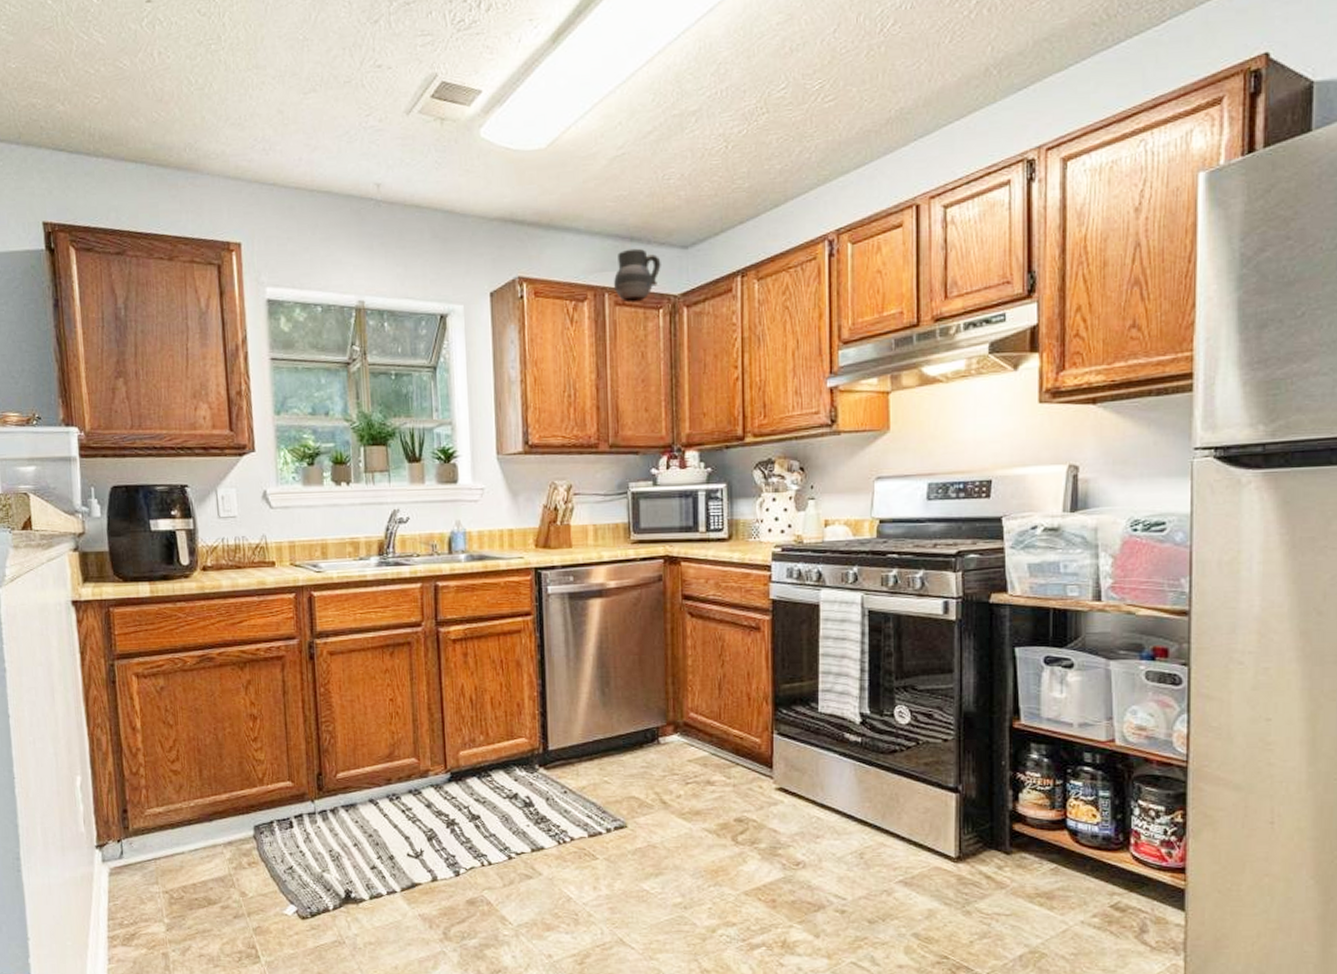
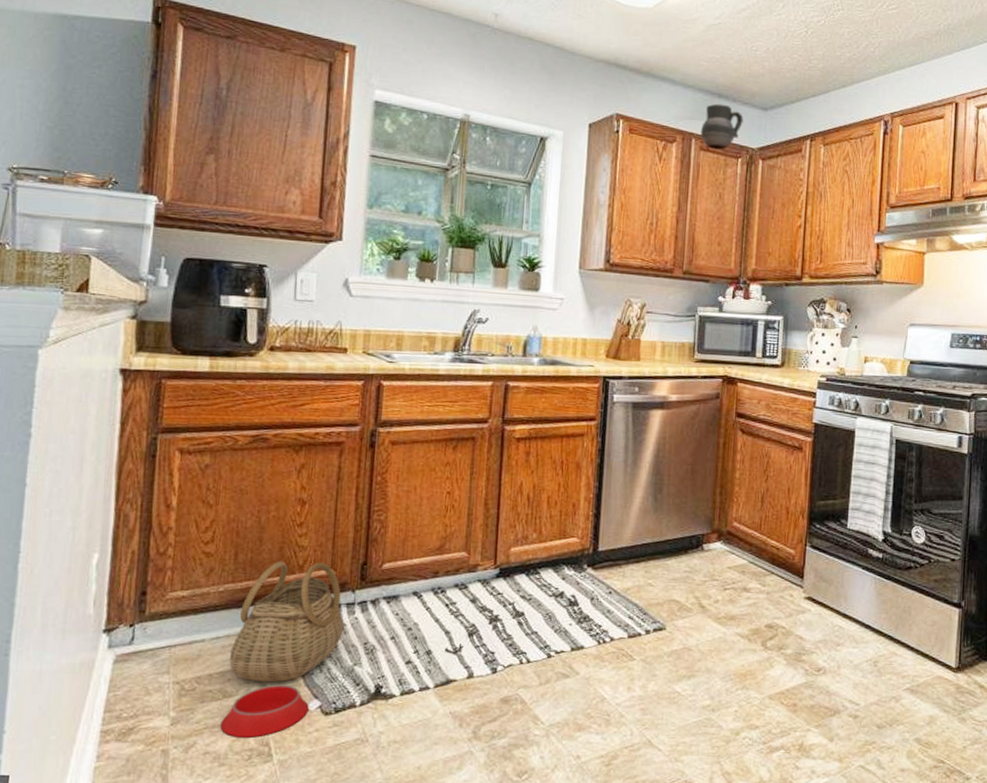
basket: none [209,775,309,890] -> present [230,561,344,683]
pet bowl: none [210,891,287,941] -> present [220,684,309,738]

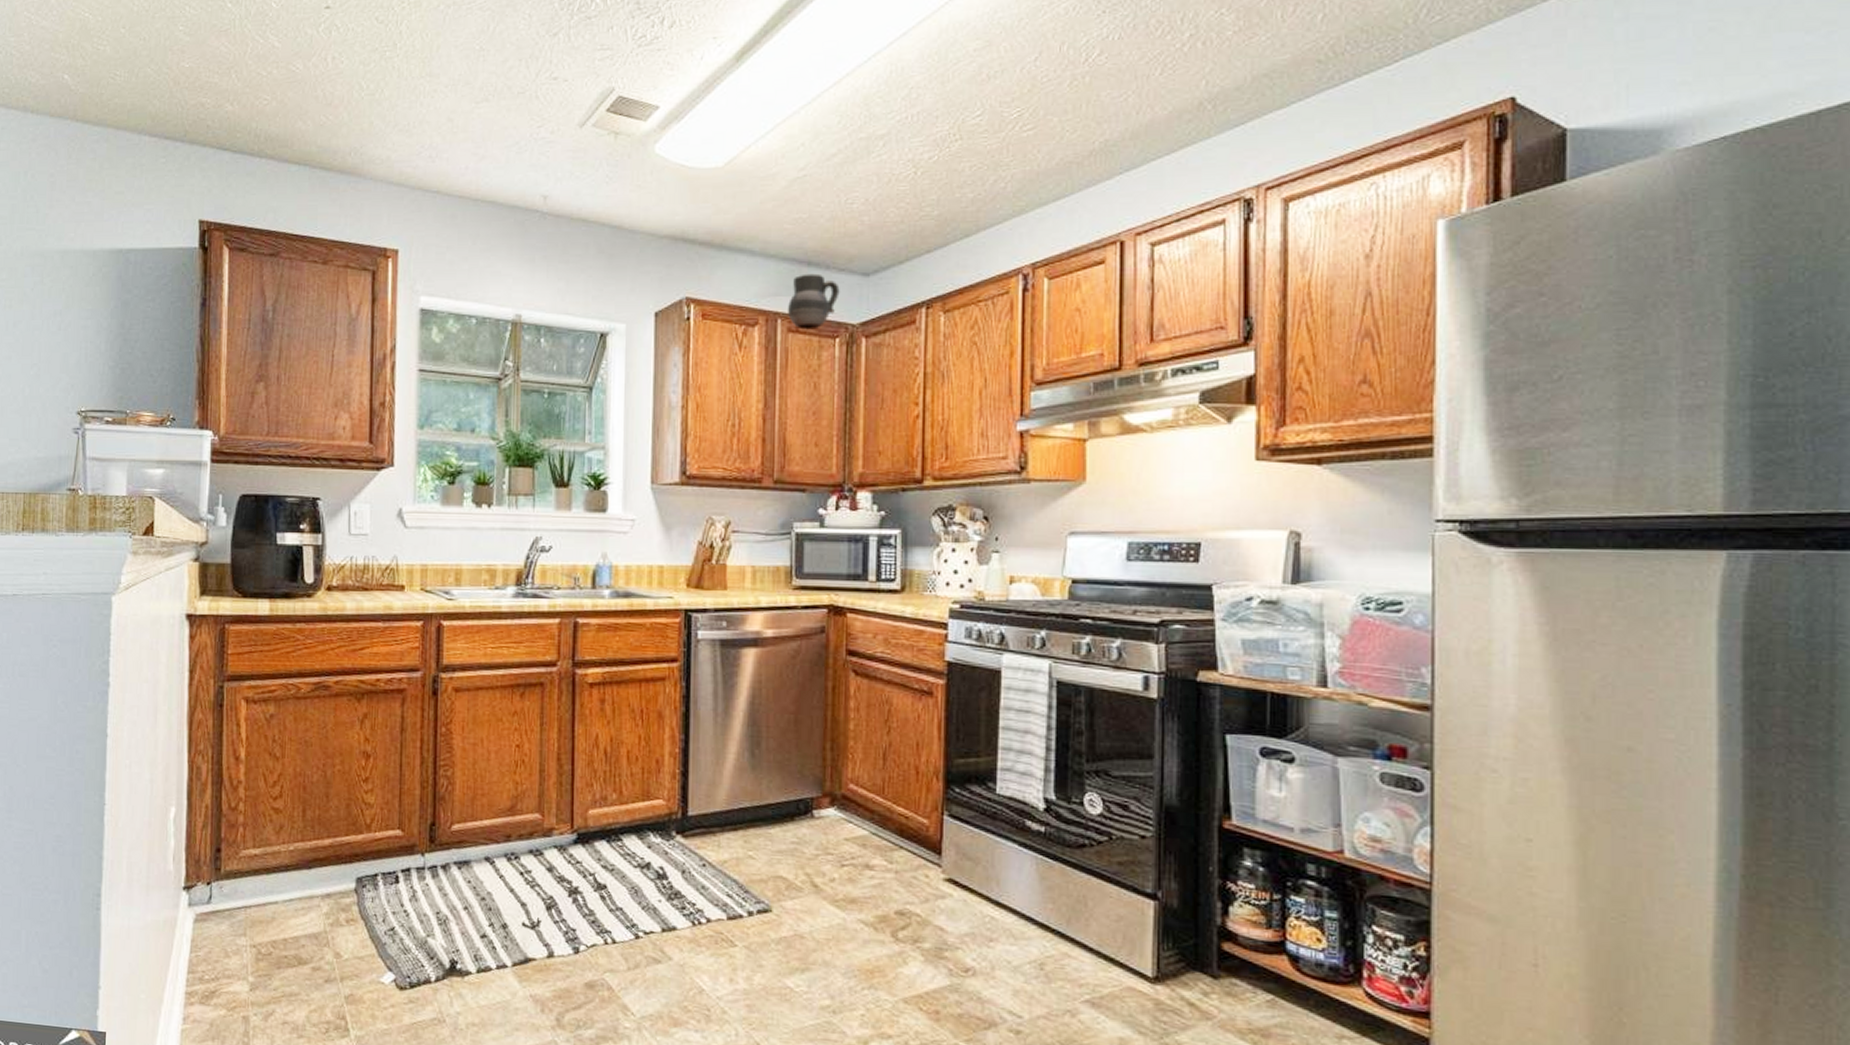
pet bowl: present [220,684,309,738] -> none [297,953,383,1010]
basket: present [230,561,344,683] -> none [303,819,415,951]

